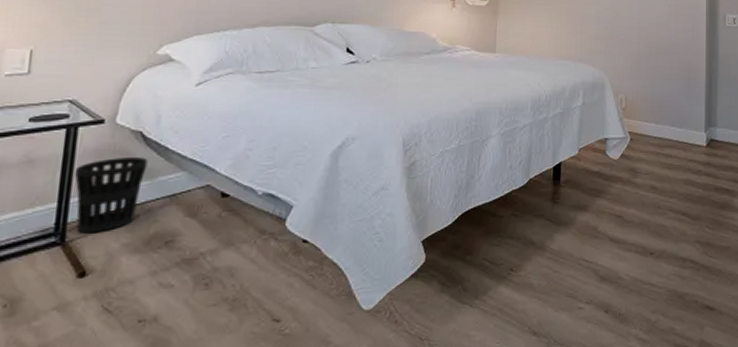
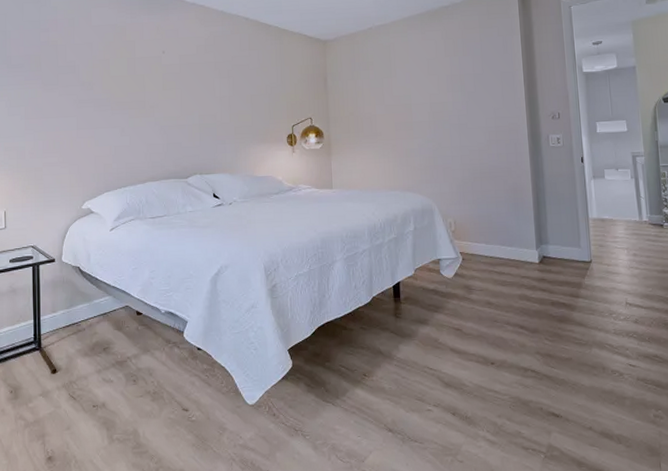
wastebasket: present [75,157,148,234] -> none [42,286,86,342]

